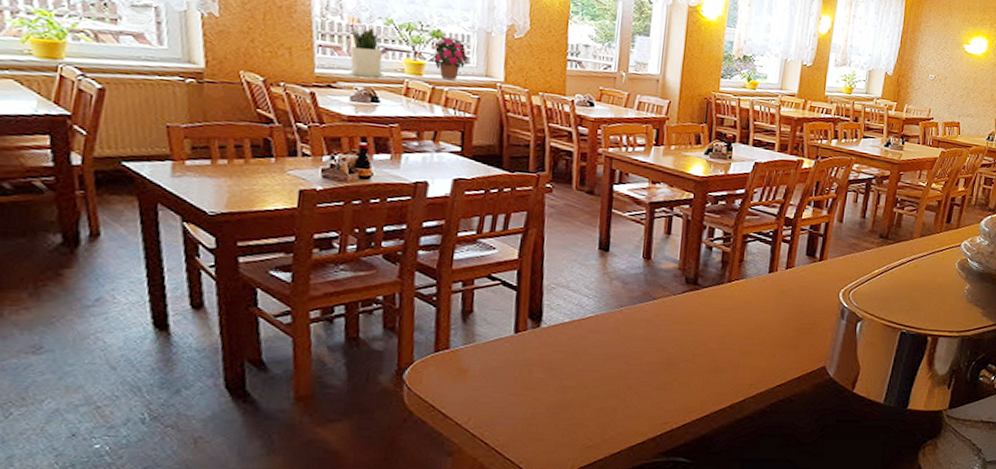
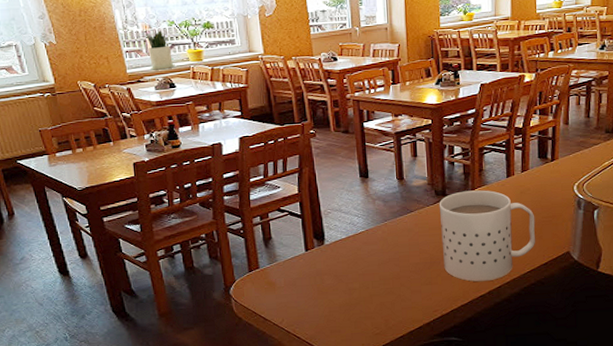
potted flower: present [431,37,469,81] -> none [205,26,234,61]
mug: none [683,282,794,393] -> present [439,190,536,282]

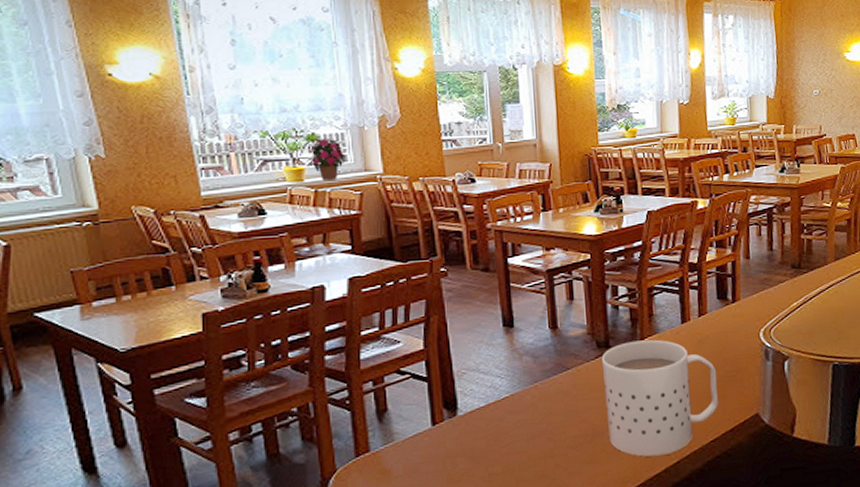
planter: present [146,30,175,70] -> none [230,143,267,193]
potted flower: none [205,26,234,61] -> present [309,139,346,181]

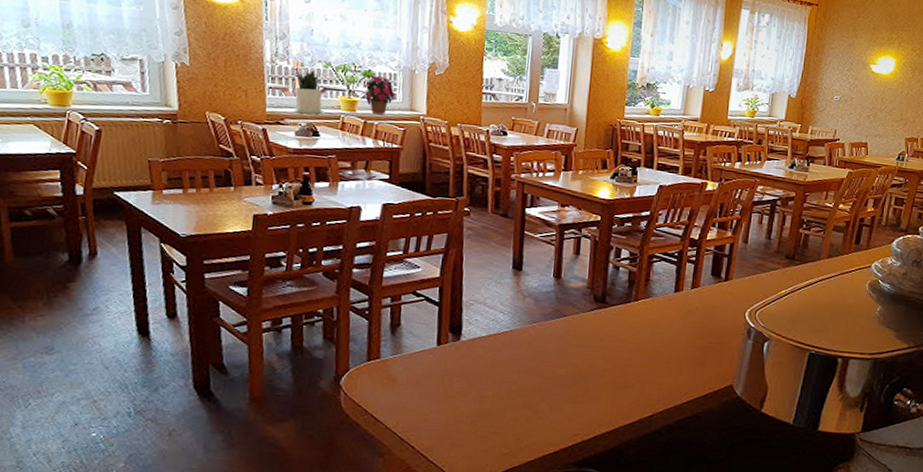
planter: none [230,143,267,193] -> present [293,70,324,115]
mug: present [601,339,719,457] -> none [592,300,700,408]

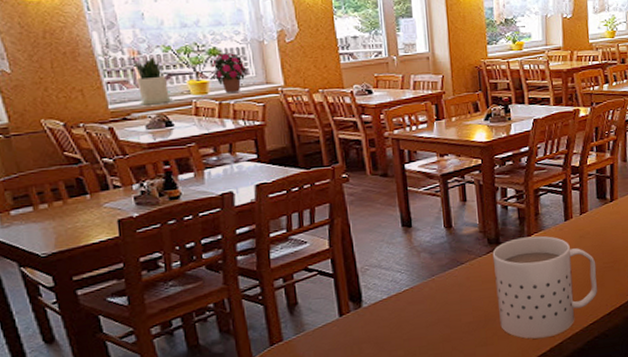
mug: none [592,300,700,408] -> present [492,235,598,339]

